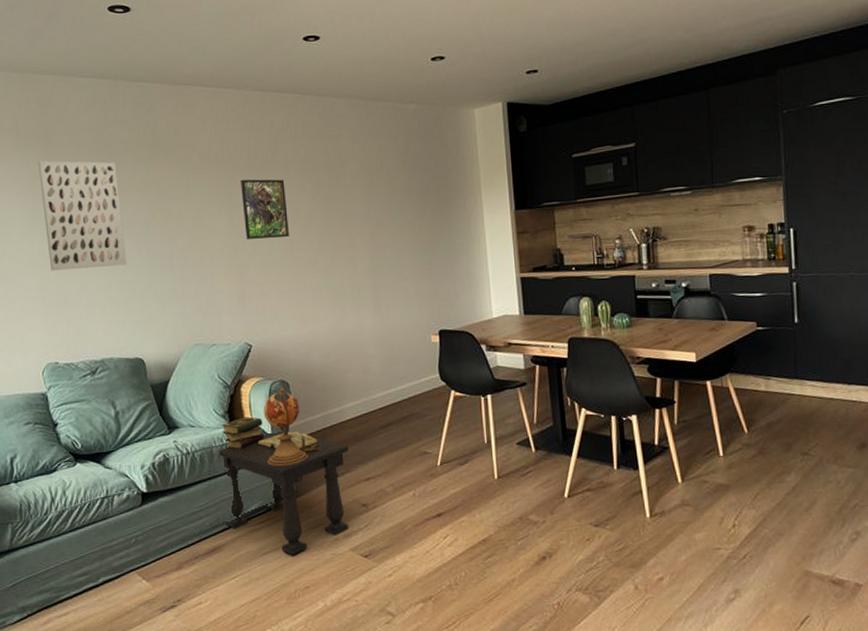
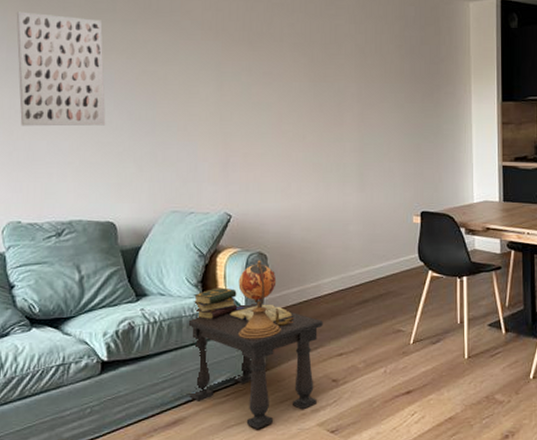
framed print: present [241,179,289,239] -> none [233,49,279,110]

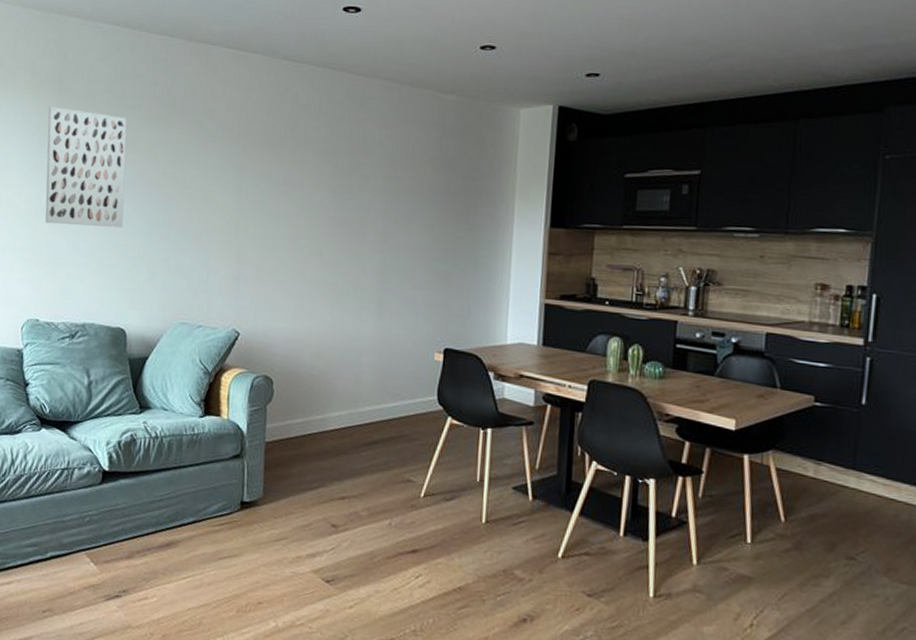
side table: present [189,260,323,429] -> none [184,384,327,565]

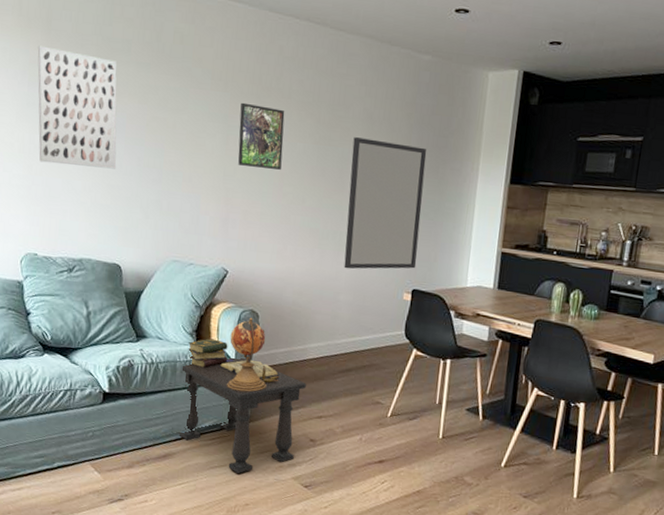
side table: none [184,384,327,565] -> present [178,317,306,473]
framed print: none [250,153,301,222] -> present [238,102,285,170]
home mirror: none [366,184,456,328] -> present [344,137,427,269]

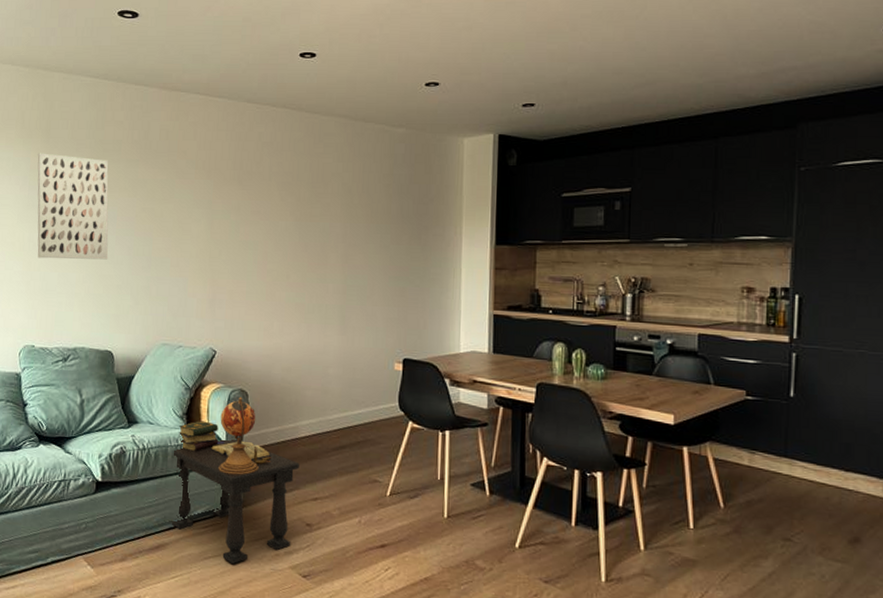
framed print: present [238,102,285,170] -> none [222,188,266,248]
home mirror: present [344,137,427,269] -> none [331,211,408,342]

